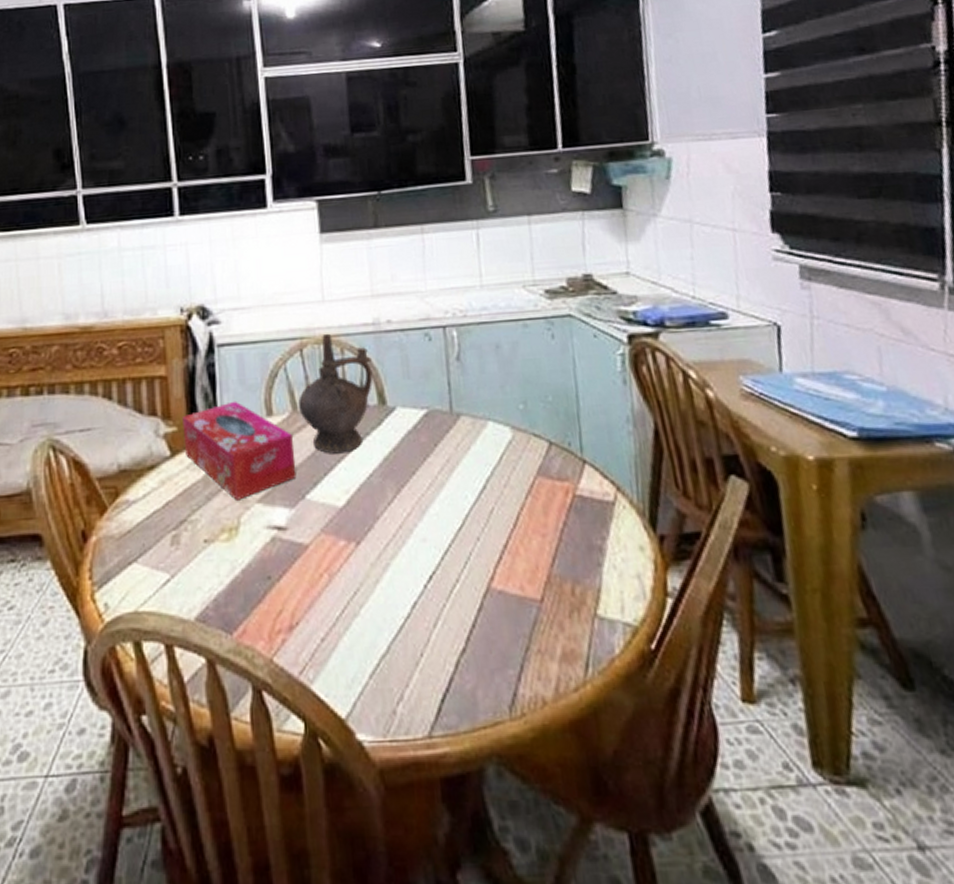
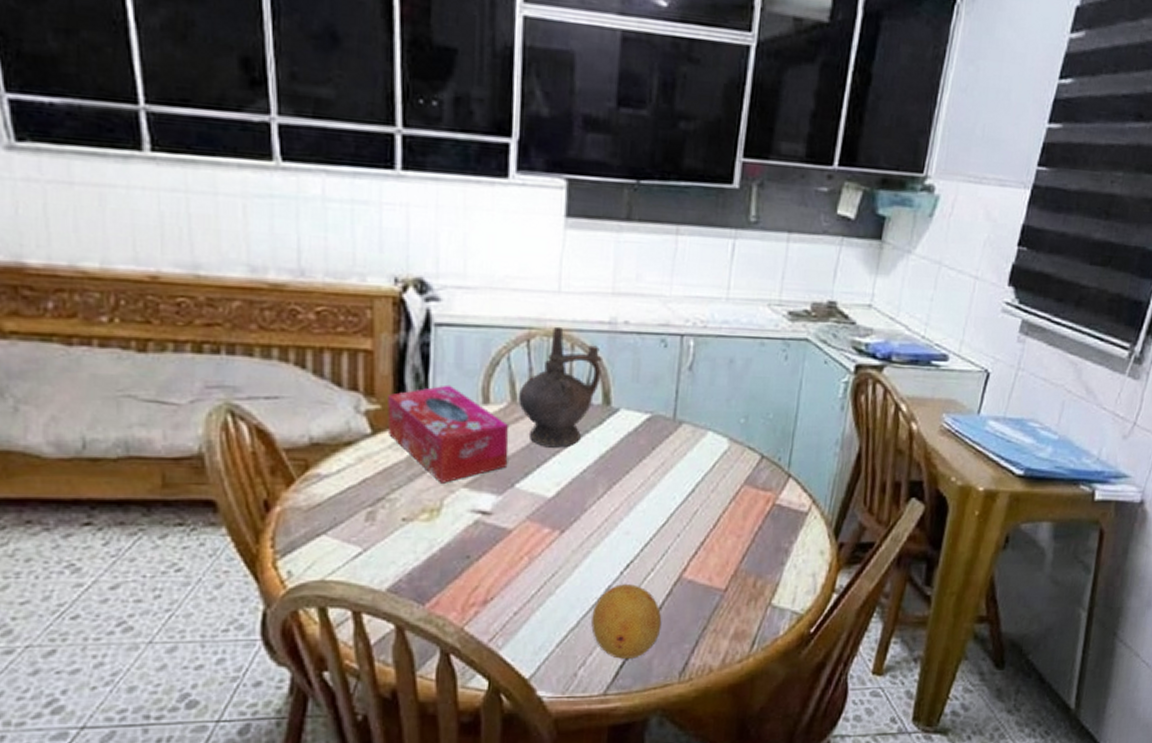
fruit: none [401,599,479,691] -> present [591,584,662,659]

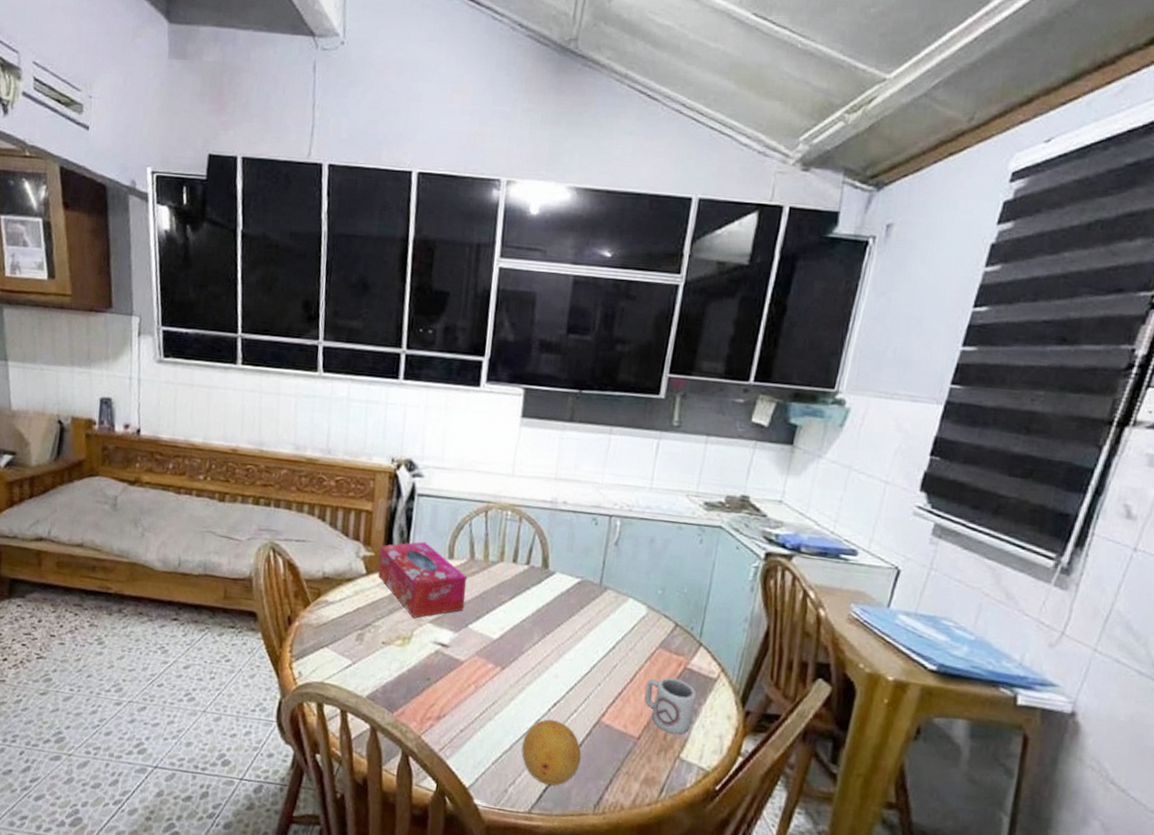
ceremonial vessel: present [517,326,602,448] -> none [475,502,544,600]
cup: none [730,517,787,580] -> present [644,677,697,735]

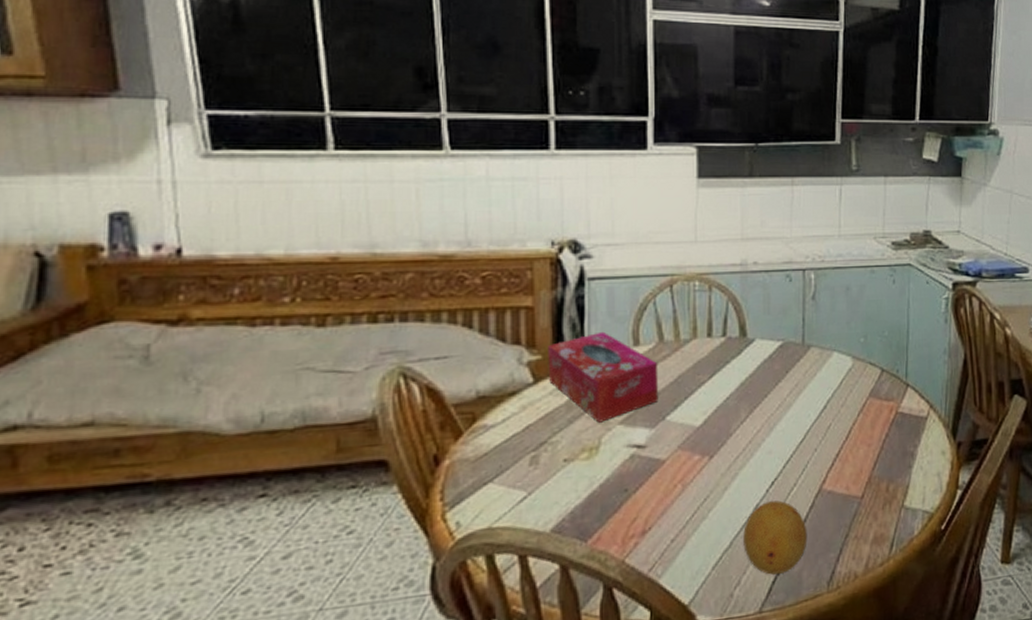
cup: present [644,677,697,735] -> none [862,425,911,484]

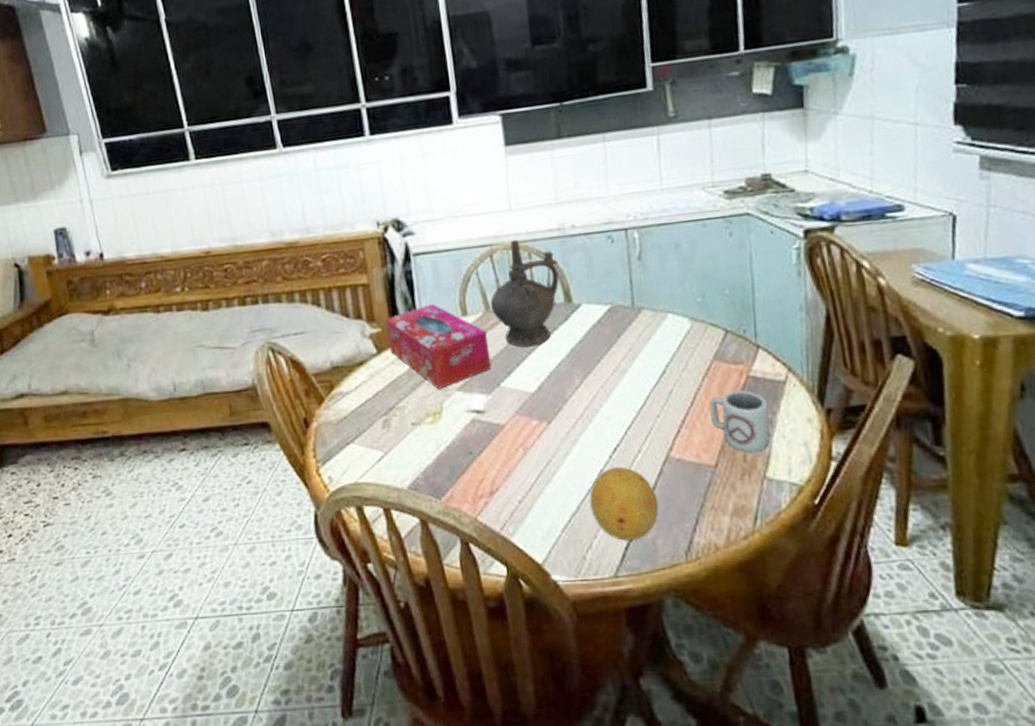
ceremonial vessel: none [664,271,737,380] -> present [490,239,560,347]
cup: none [862,425,911,484] -> present [709,390,770,453]

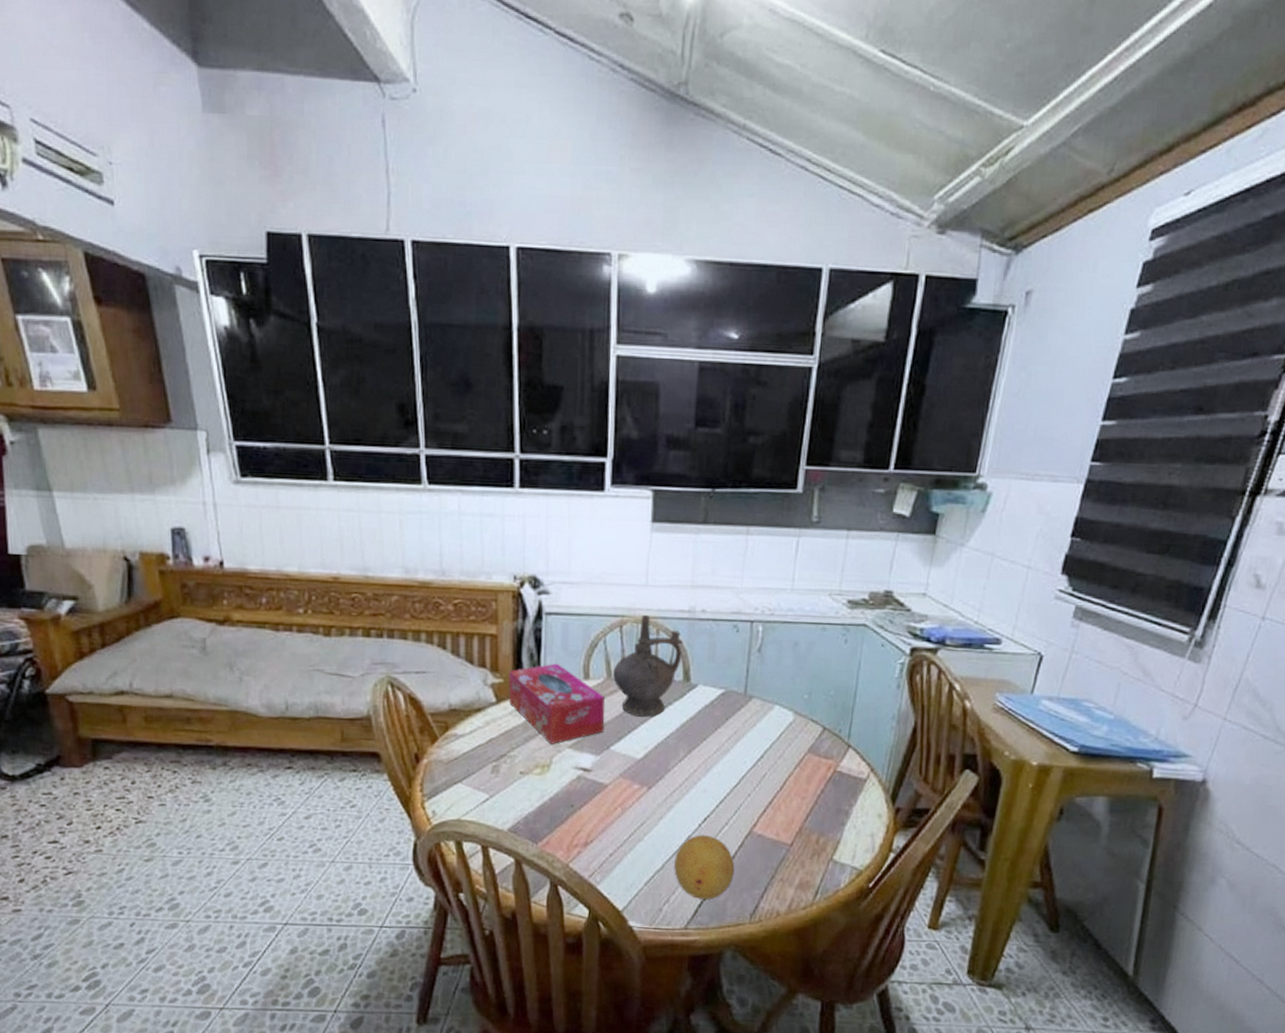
cup: present [709,390,770,453] -> none [795,782,847,838]

